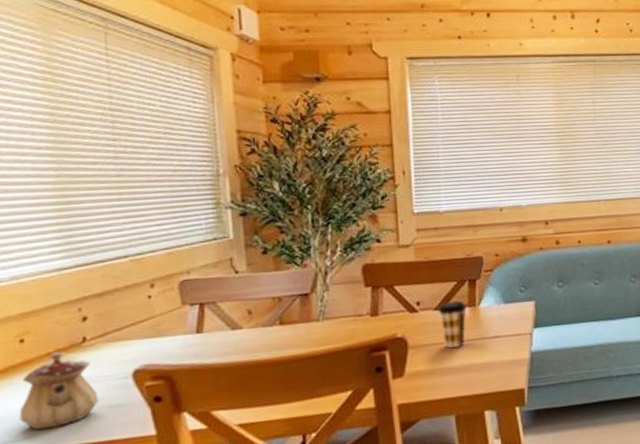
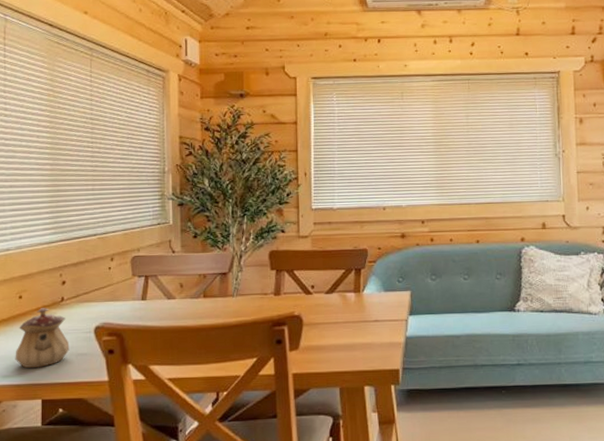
coffee cup: present [437,300,467,348] -> none [328,286,352,327]

